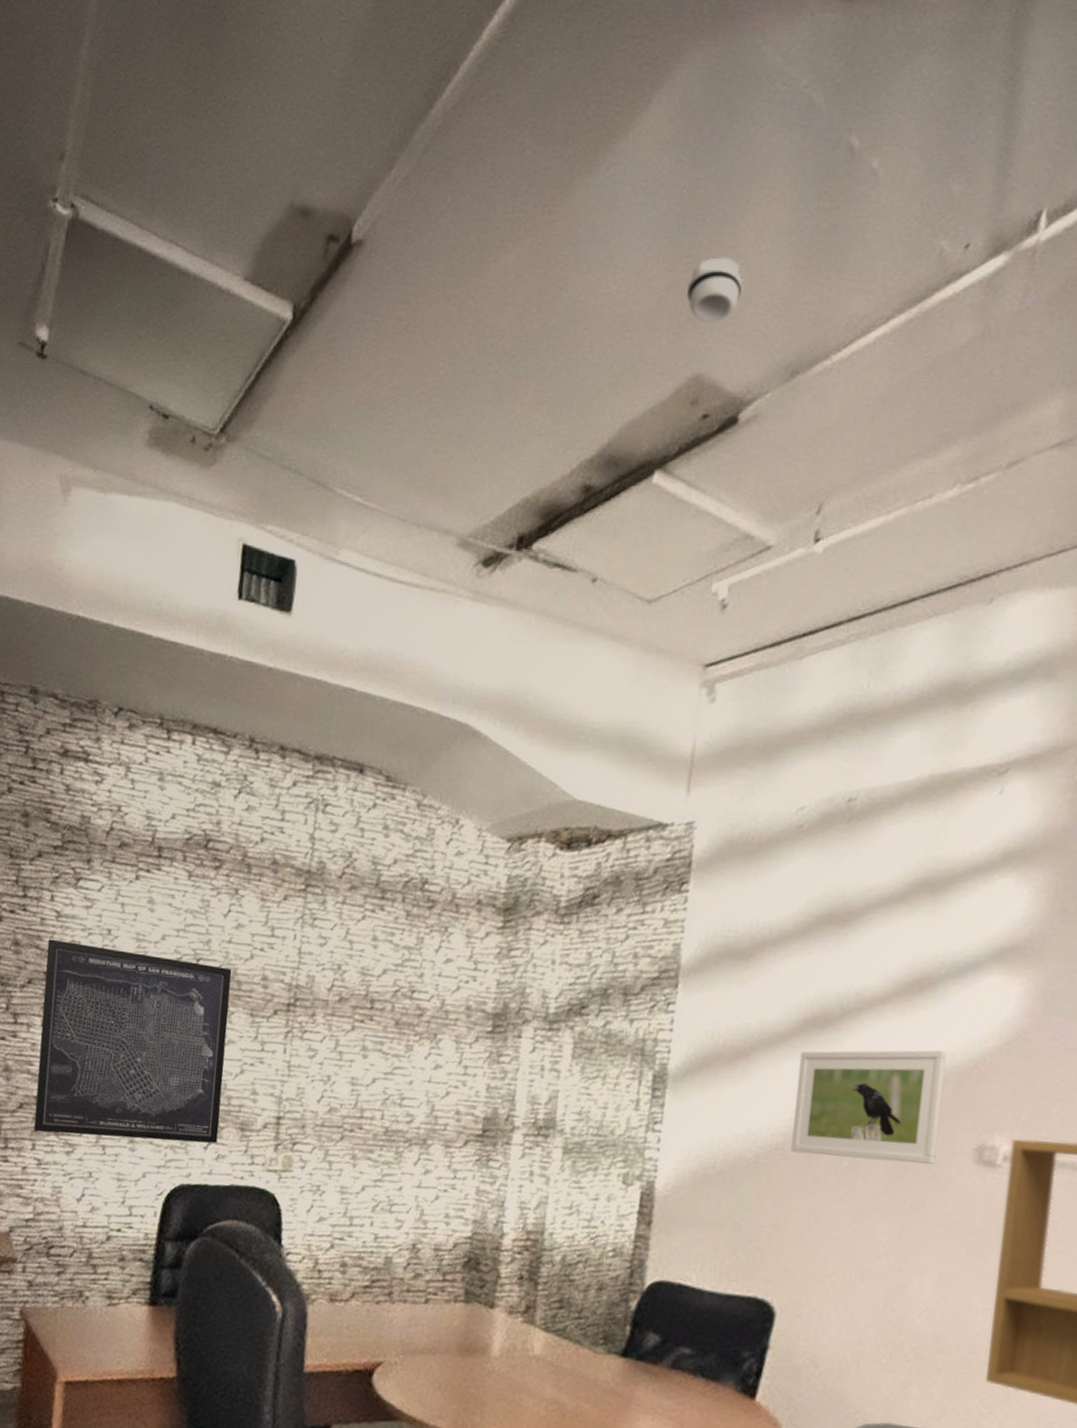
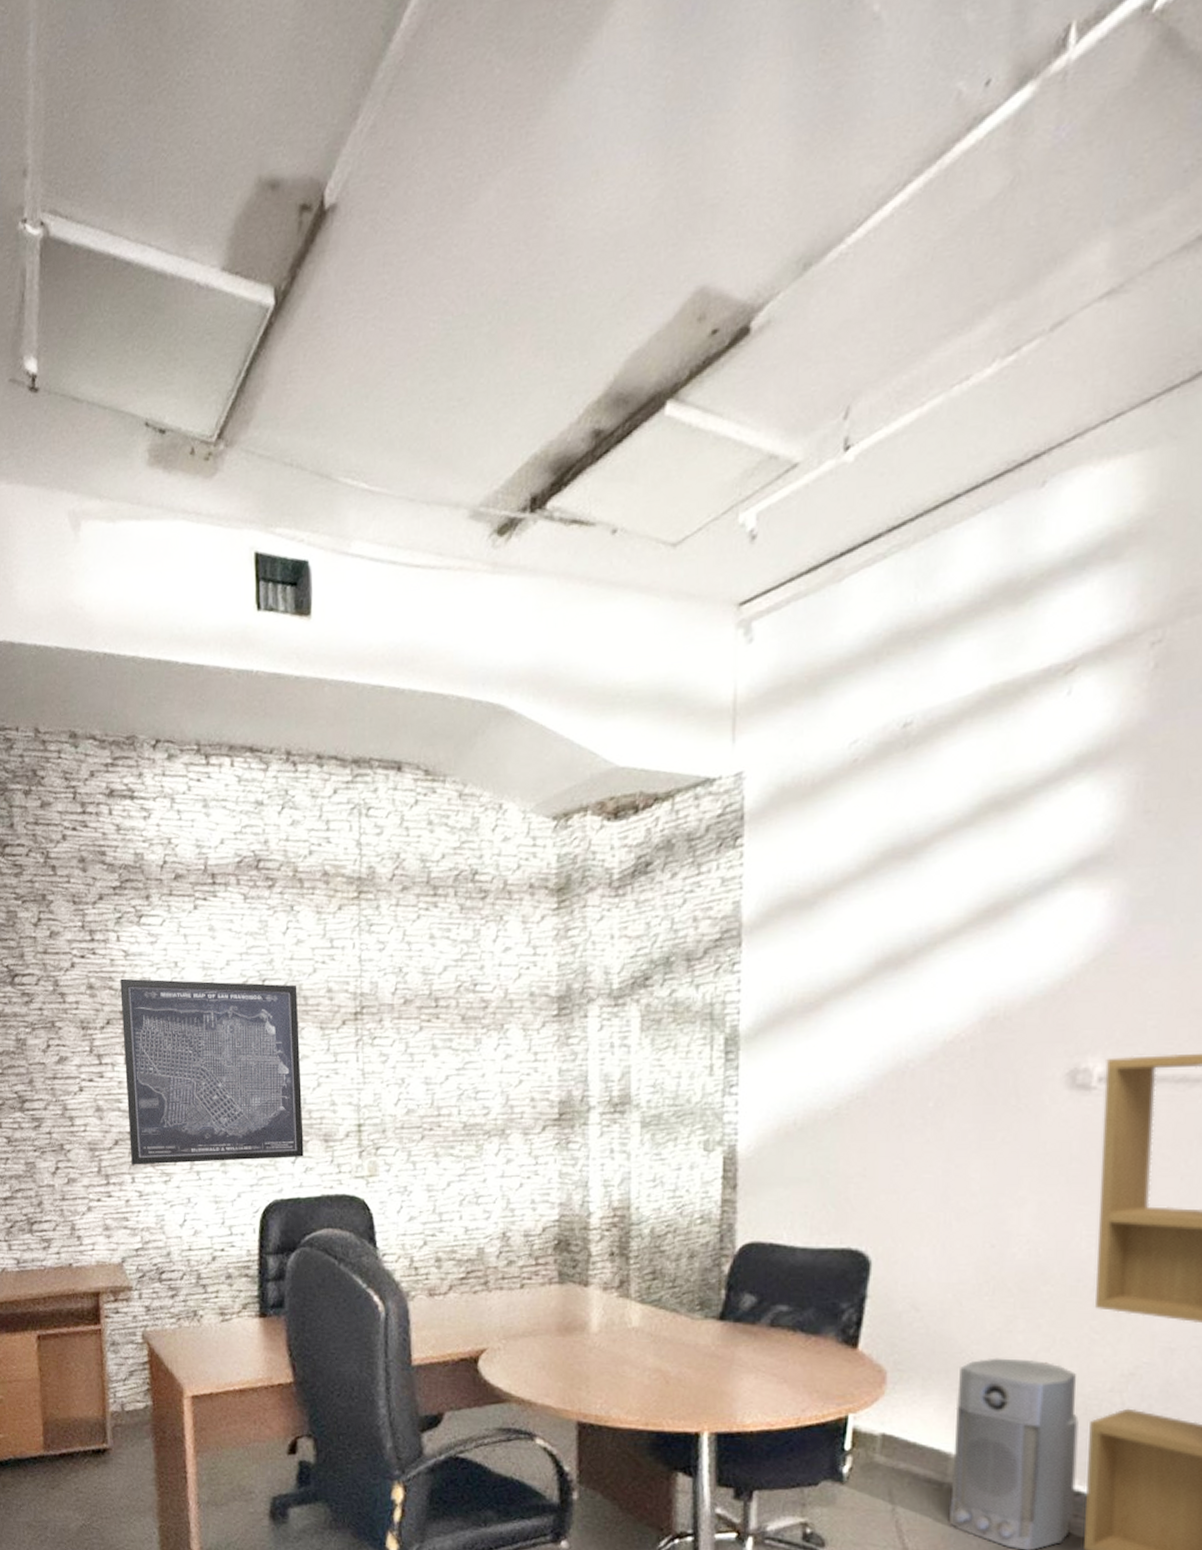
smoke detector: present [687,257,744,324] -> none [681,148,743,227]
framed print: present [791,1049,948,1164] -> none [873,975,1031,1099]

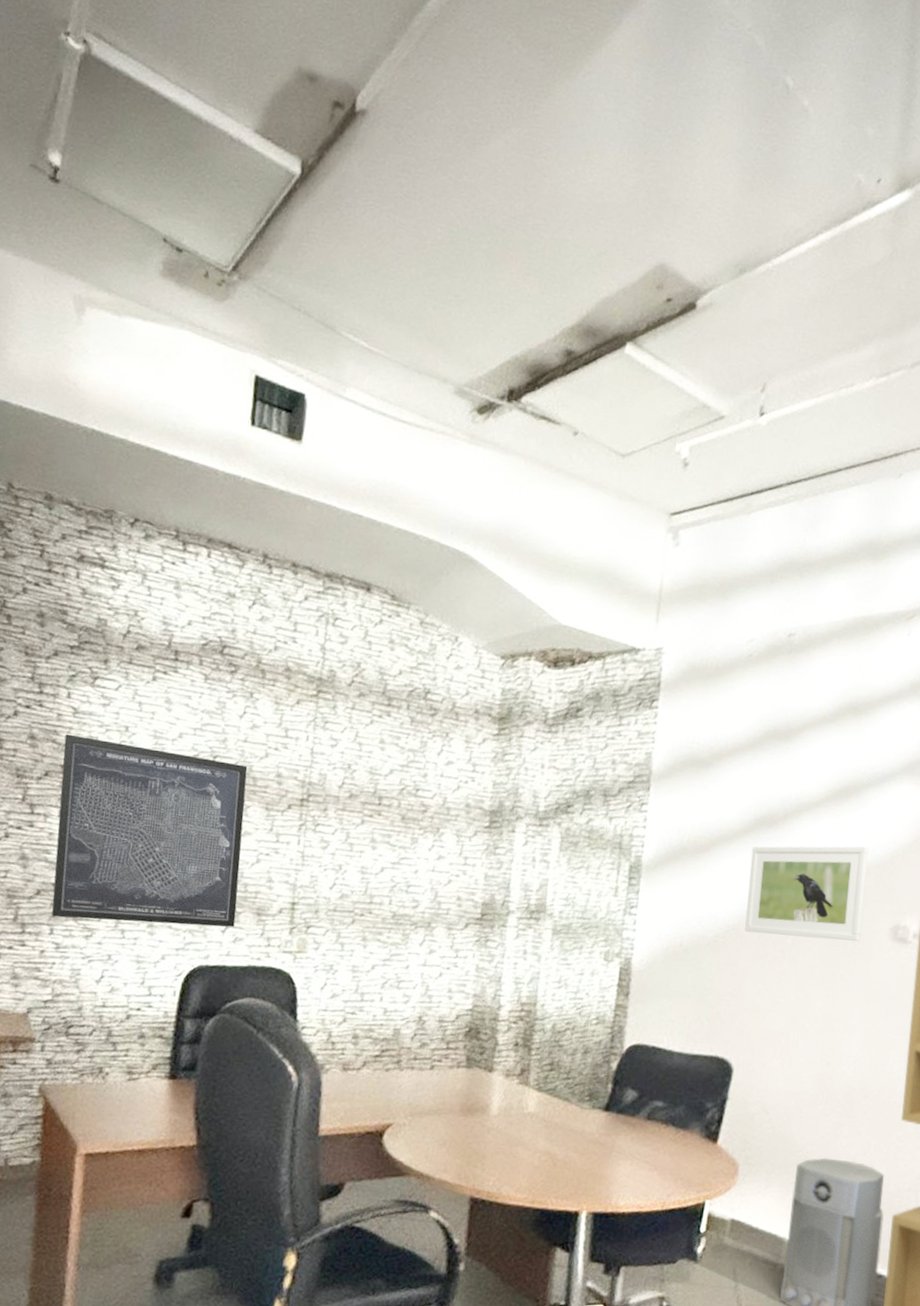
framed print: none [873,975,1031,1099] -> present [745,846,869,941]

